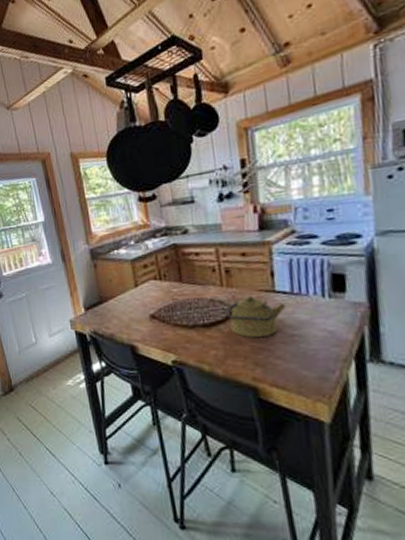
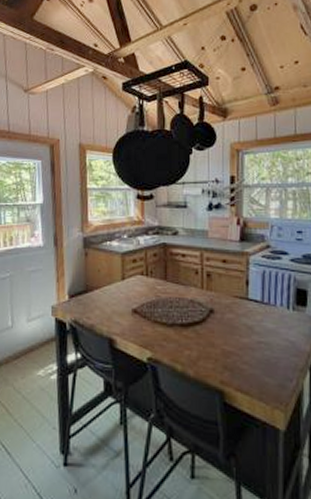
kettle: present [225,295,287,338] -> none [202,300,257,342]

